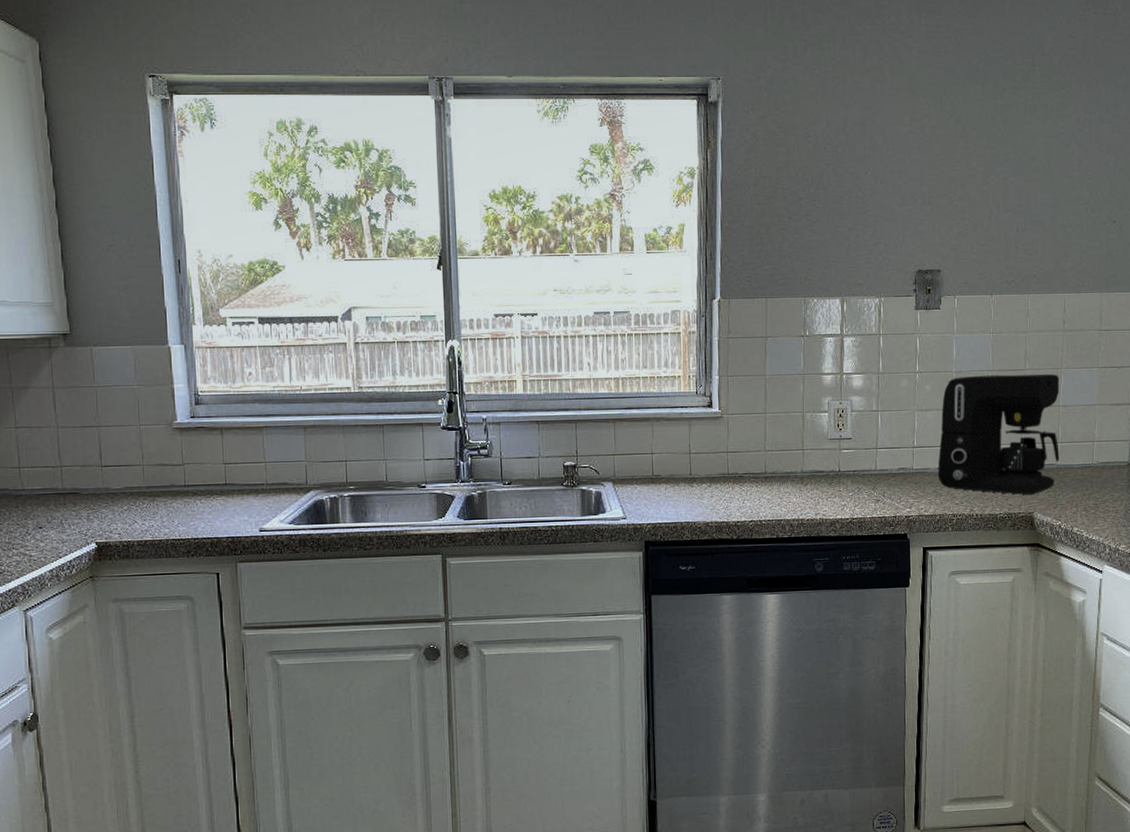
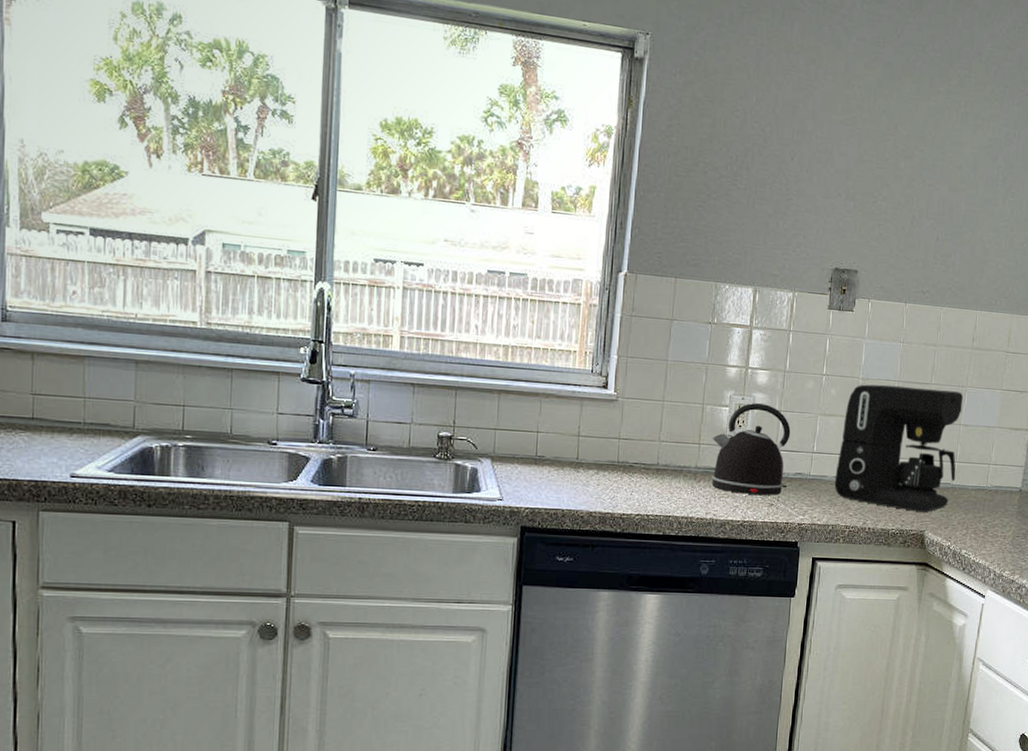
kettle: none [814,406,892,493] -> present [711,403,791,495]

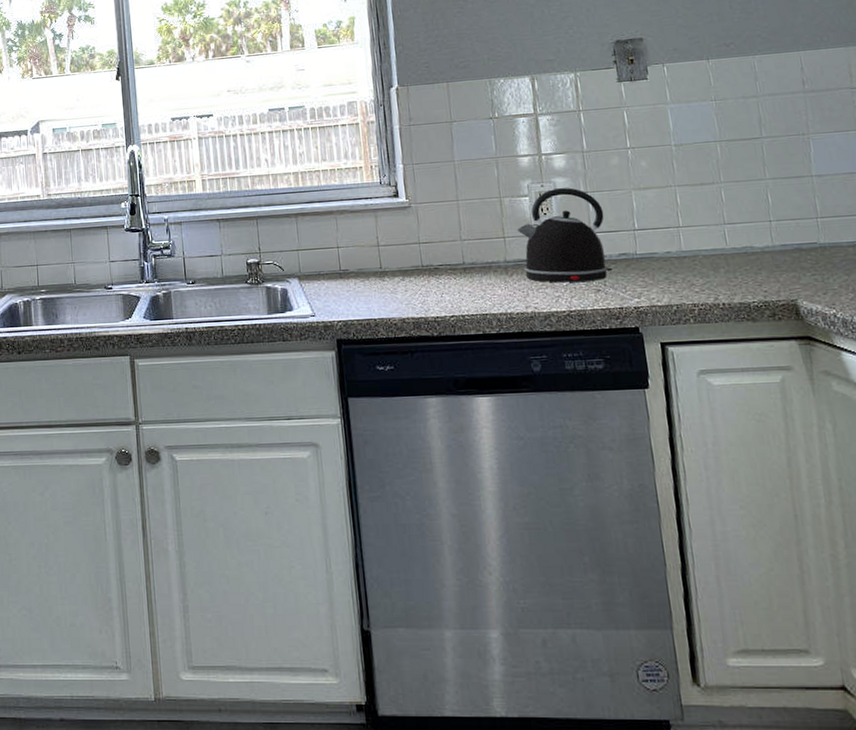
coffee maker: present [834,384,964,512] -> none [663,141,823,279]

